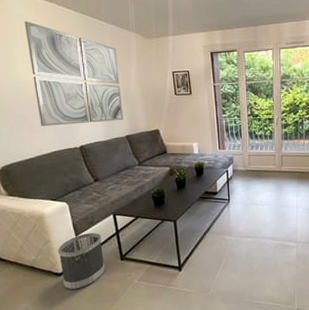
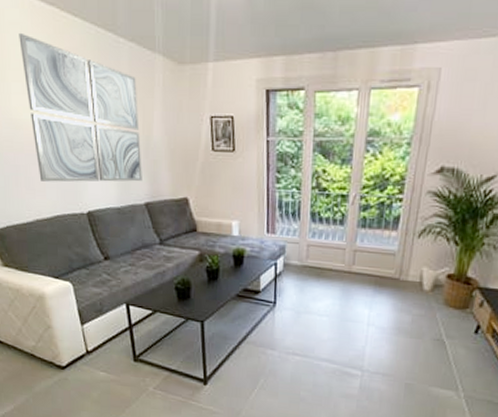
wastebasket: present [58,232,105,290] -> none [61,322,115,388]

